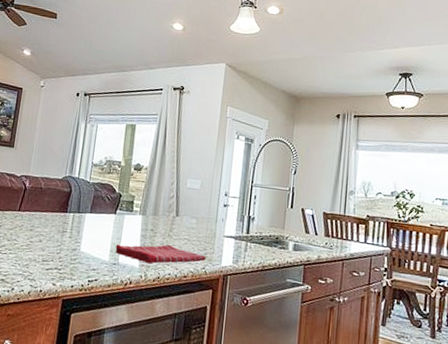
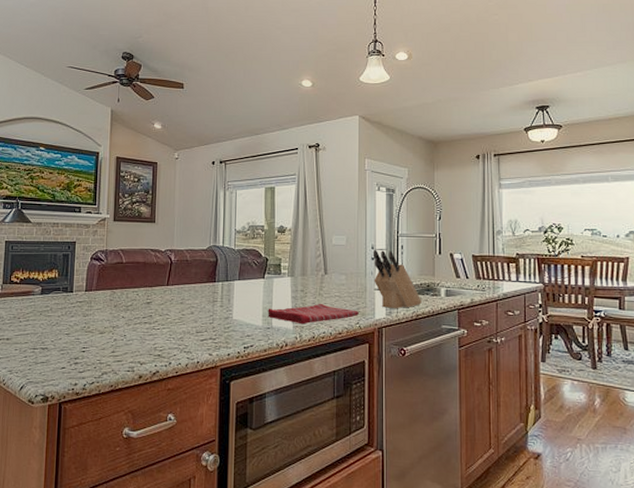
knife block: none [224,197,269,258] -> present [372,250,422,308]

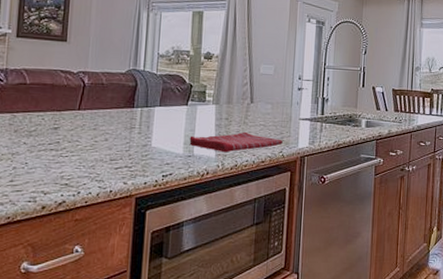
knife block: present [372,250,422,308] -> none [299,81,344,138]

